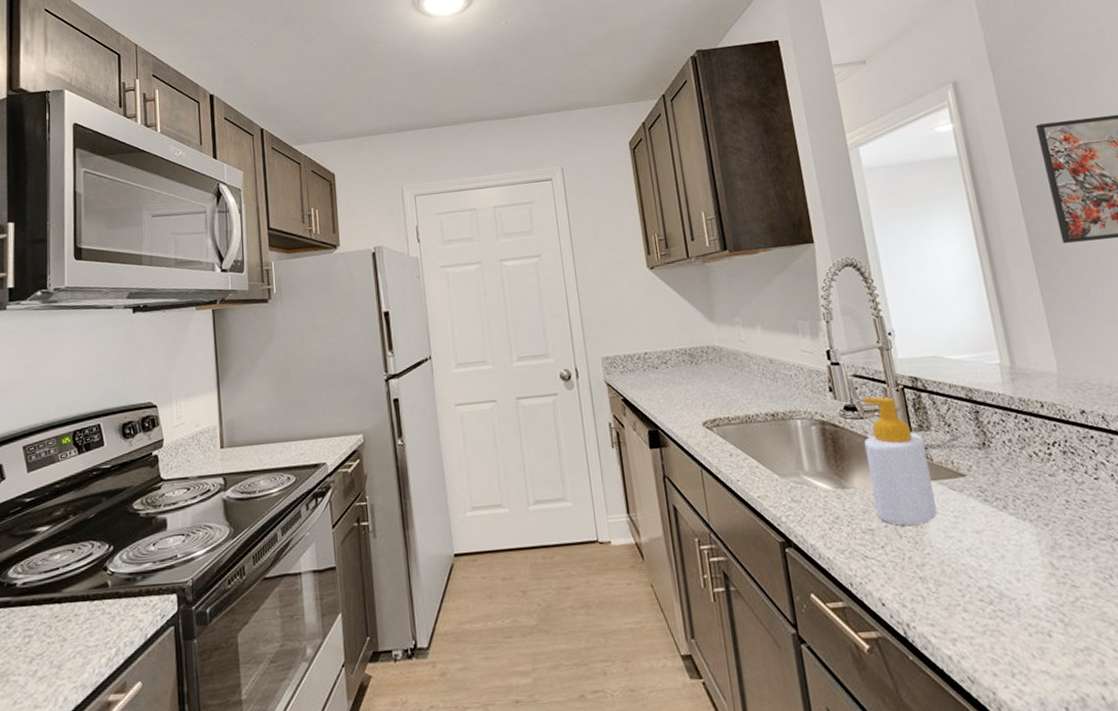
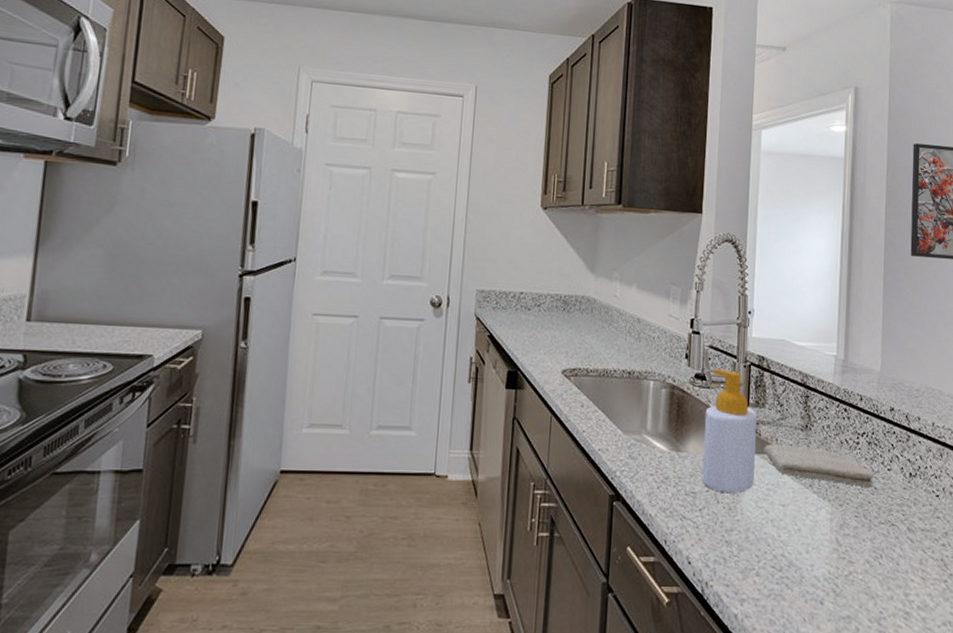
washcloth: none [939,465,1081,501] -> present [764,444,873,487]

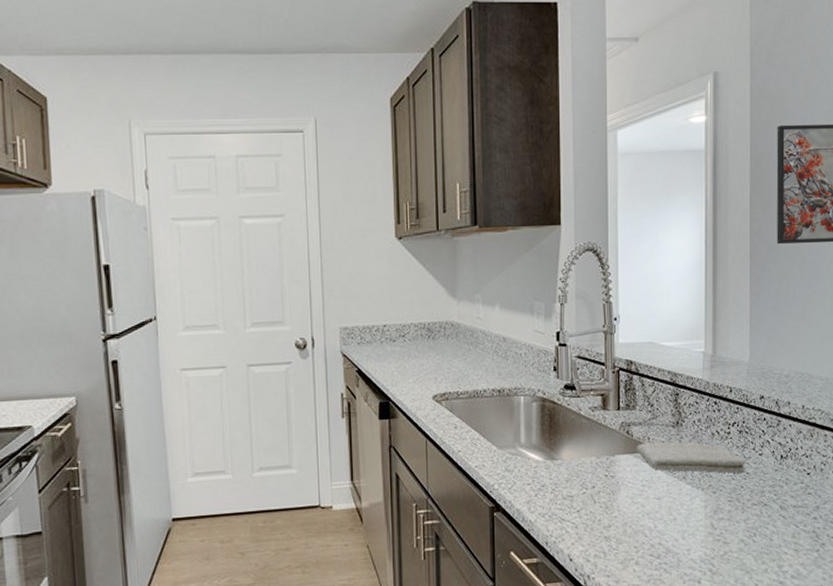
soap bottle: present [702,369,757,493] -> none [577,377,630,493]

